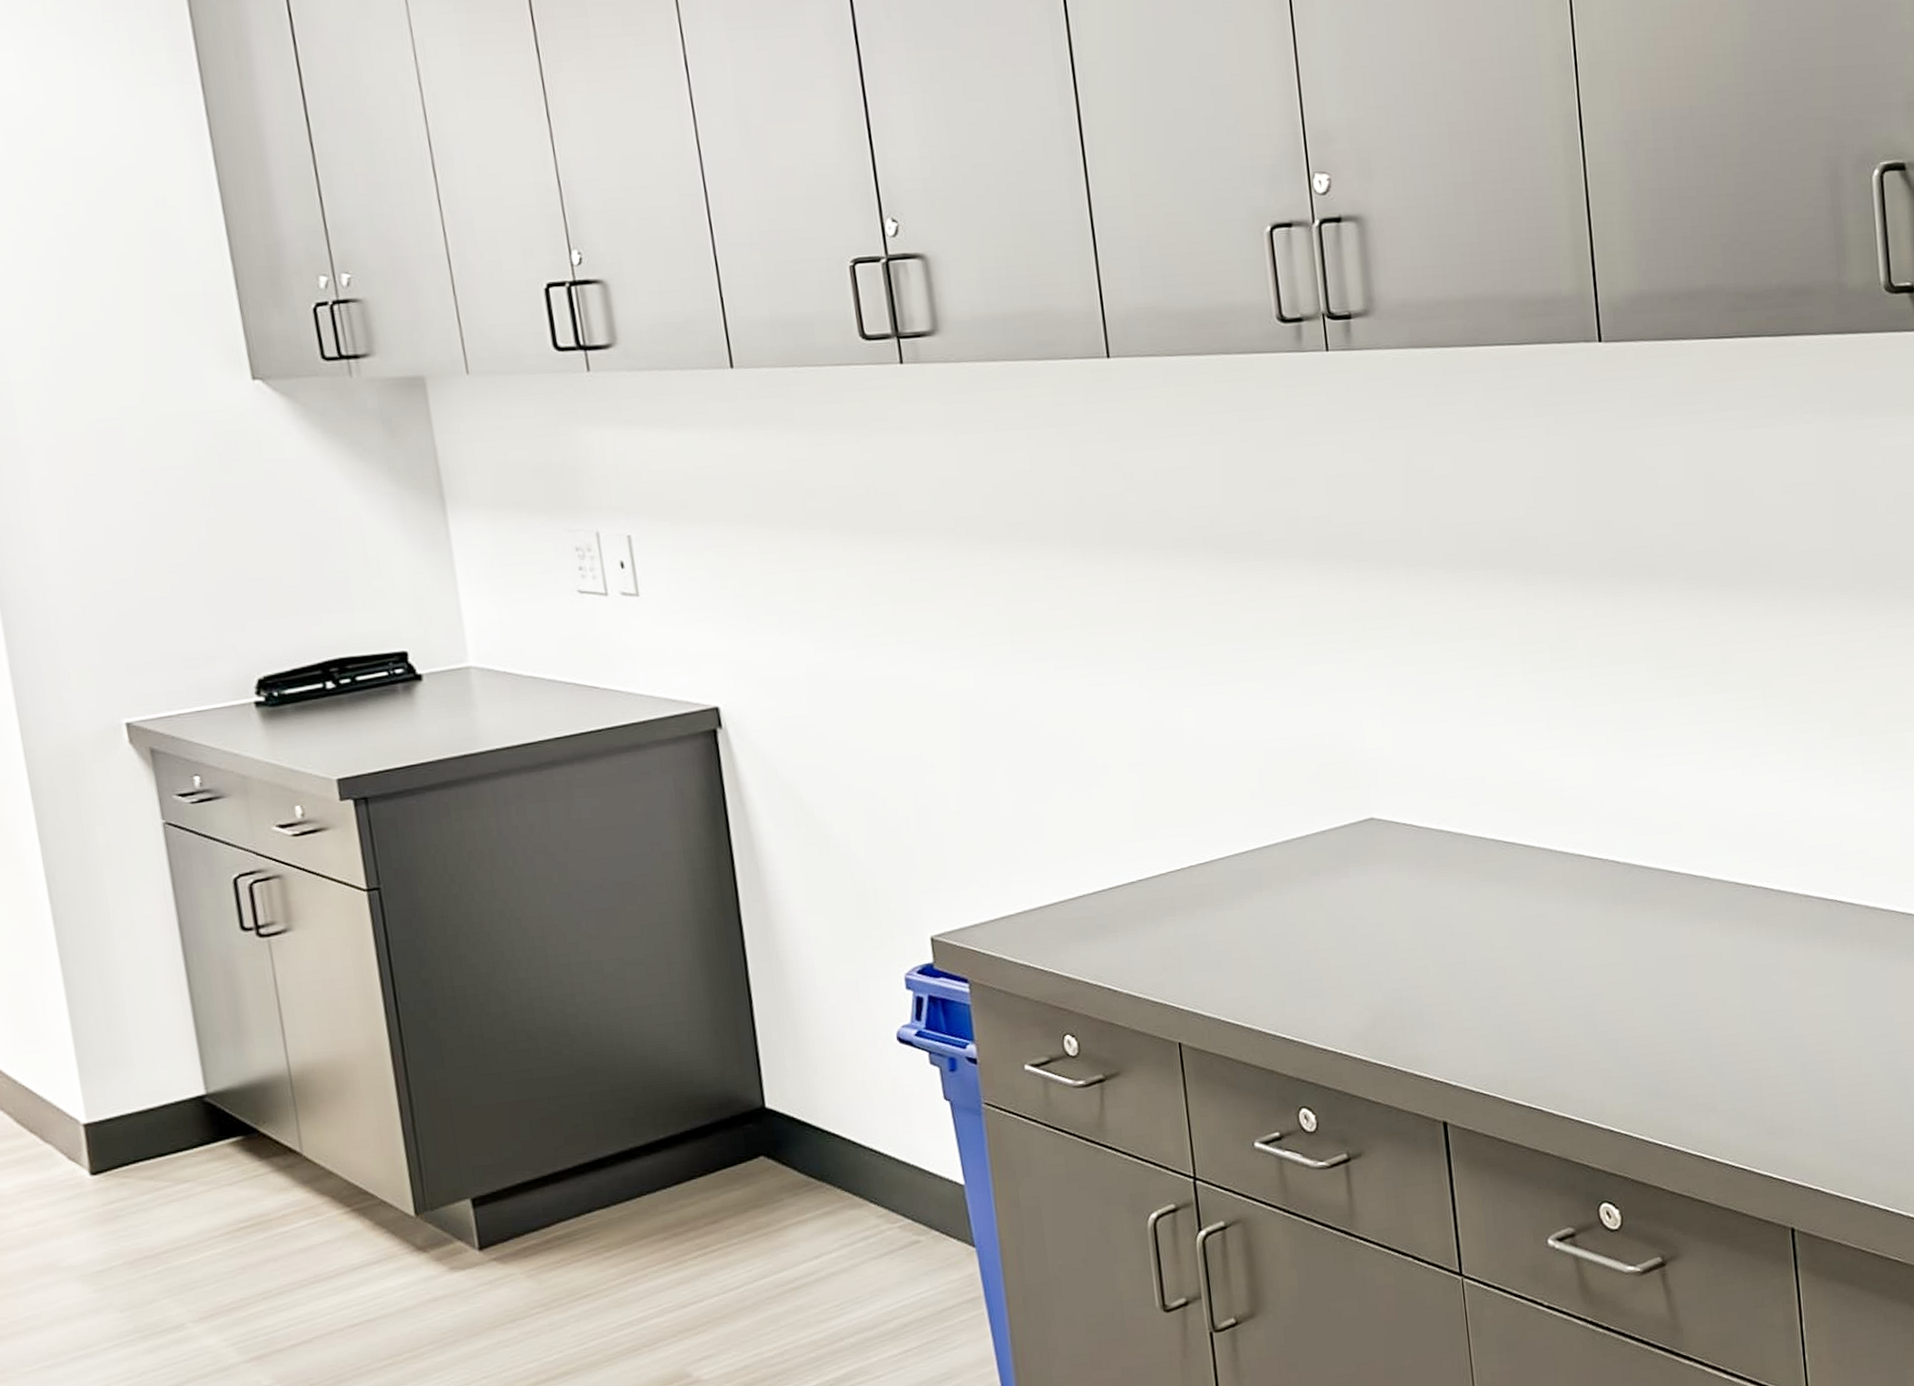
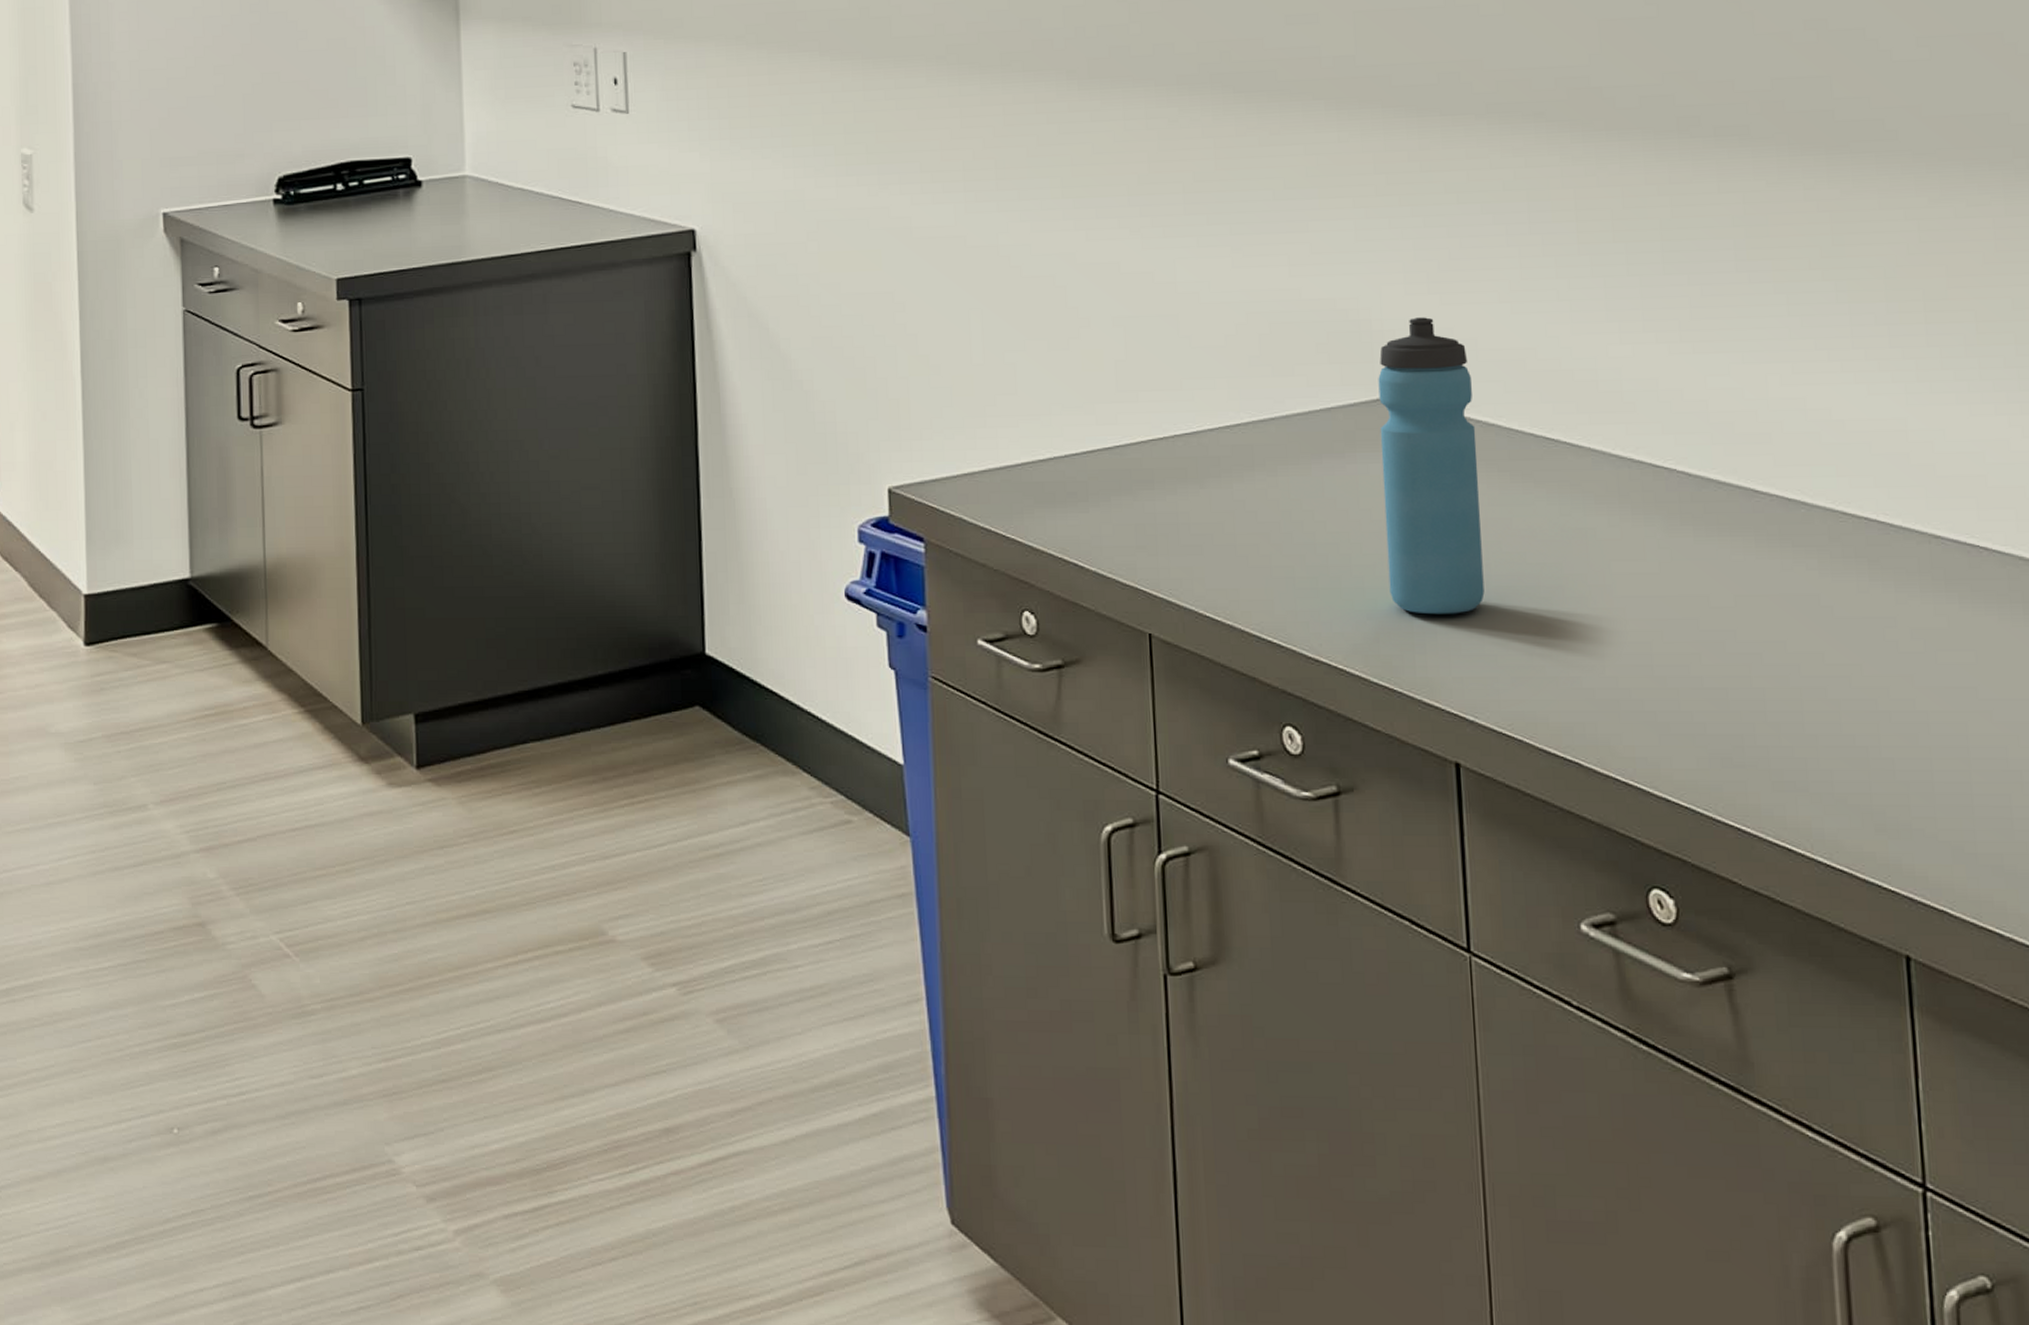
water bottle: none [1363,745,1461,1001] -> present [1378,317,1485,615]

